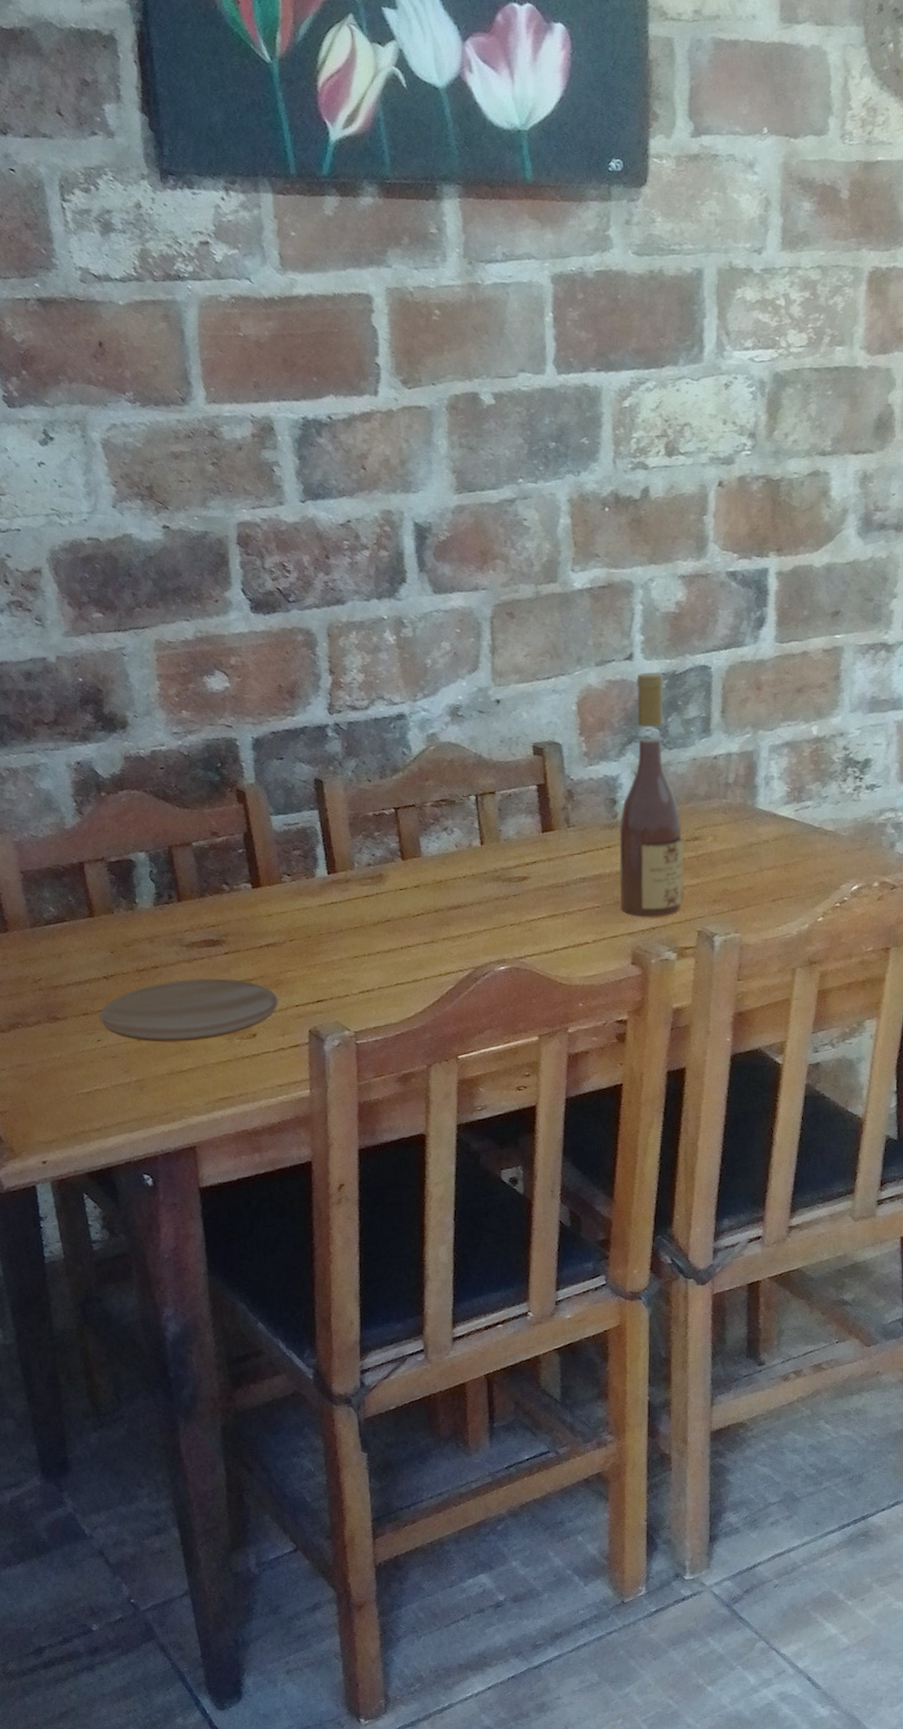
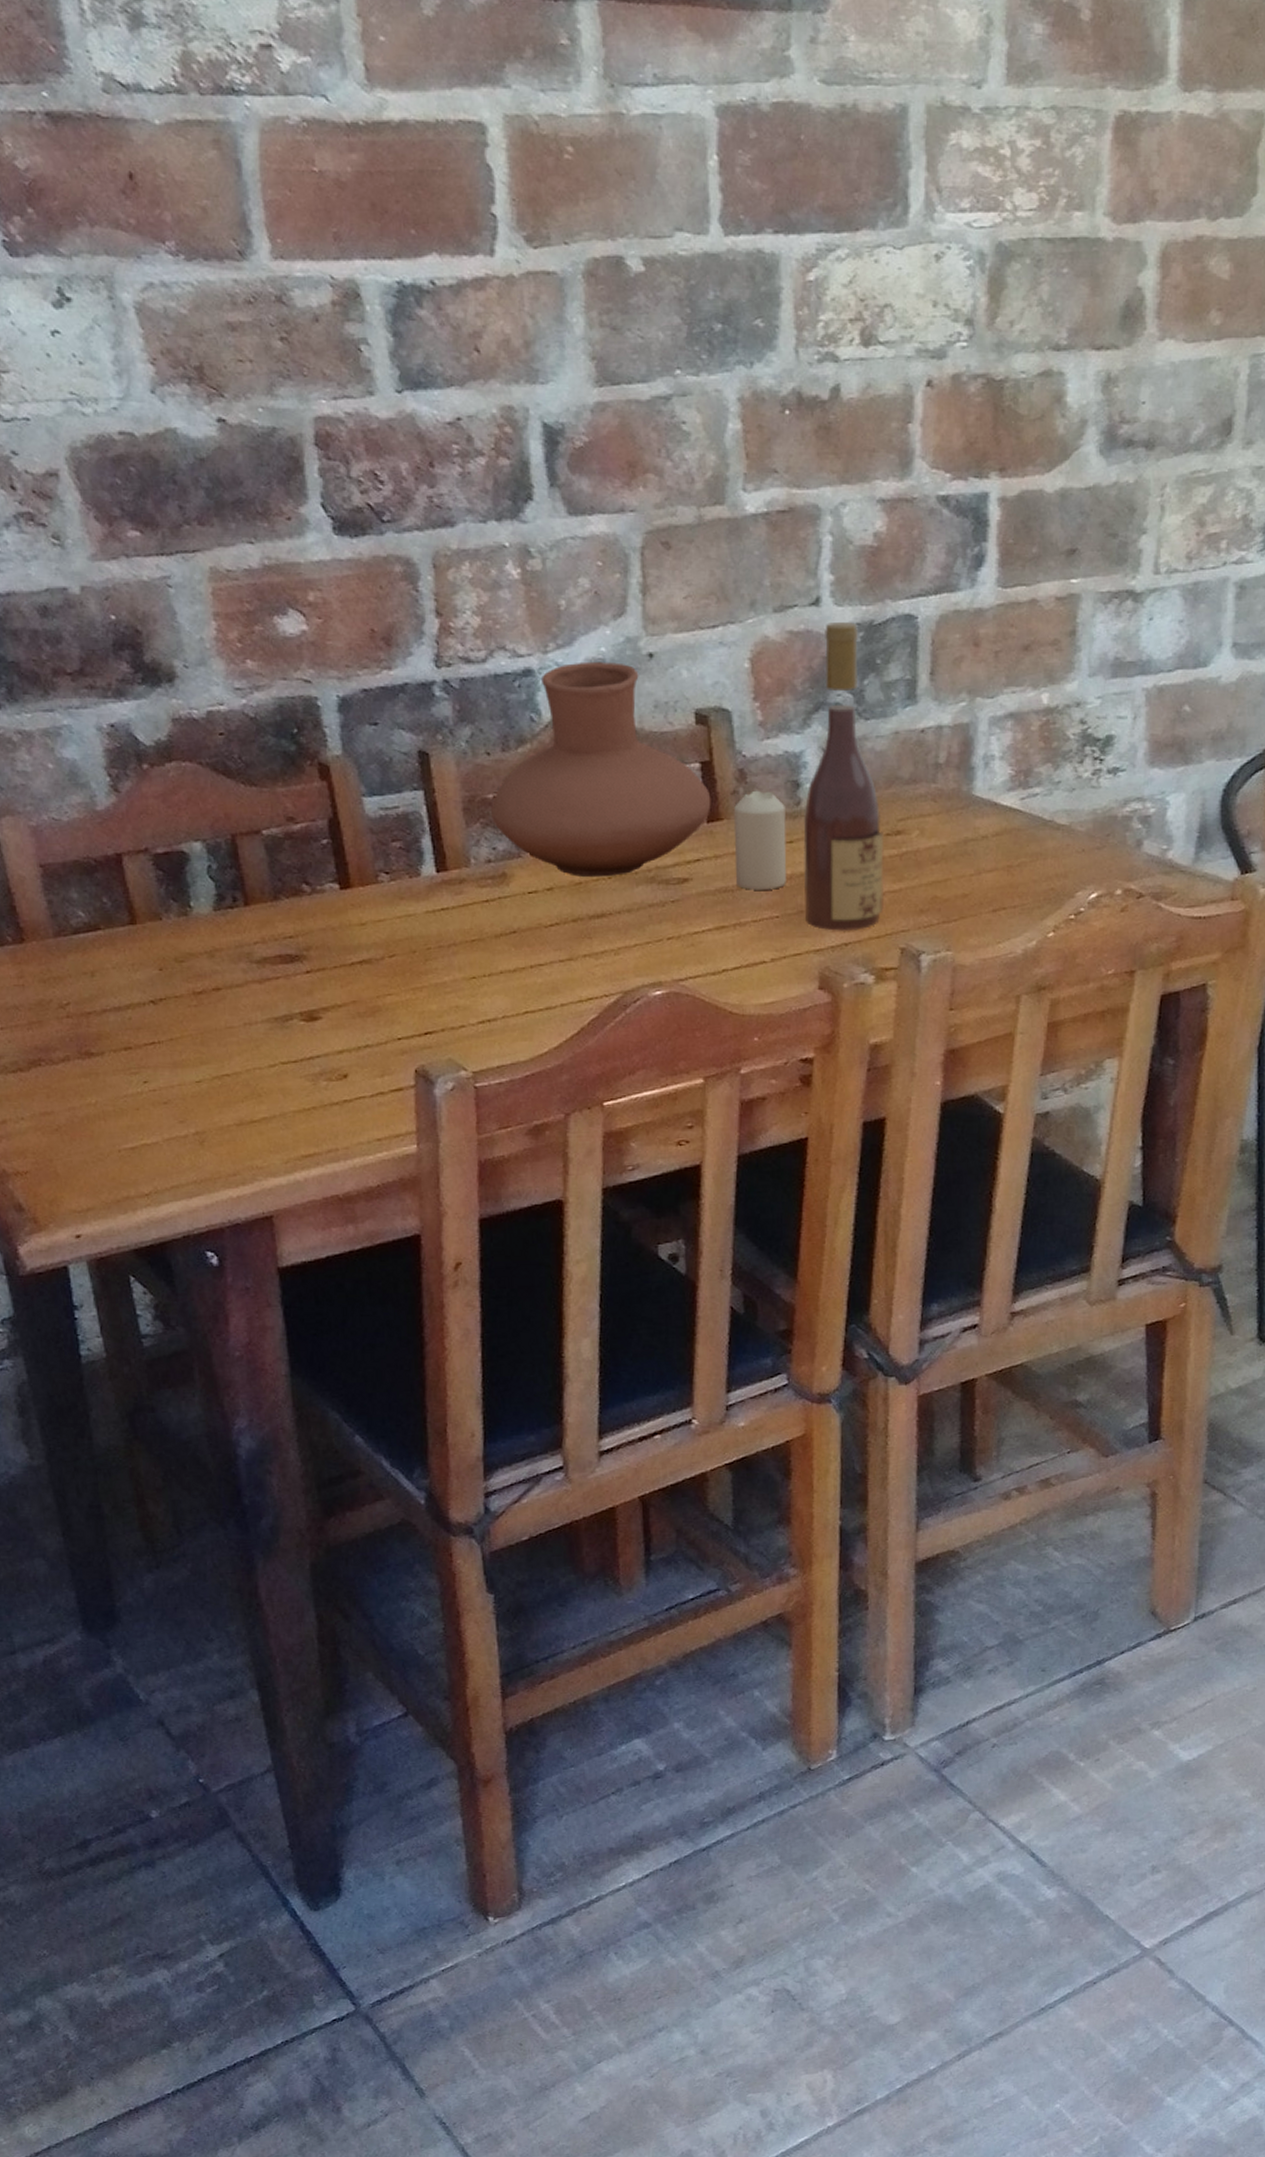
plate: present [100,978,279,1042] -> none [146,1003,376,1085]
vase: none [371,707,546,877] -> present [491,661,711,878]
candle: none [563,806,606,886] -> present [734,790,787,890]

